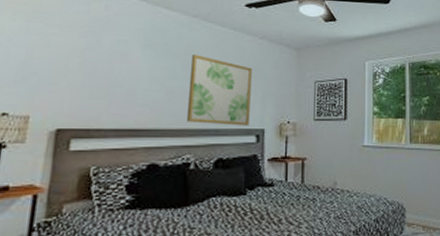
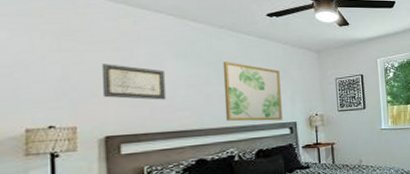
wall art: none [63,49,130,93] -> present [103,64,167,100]

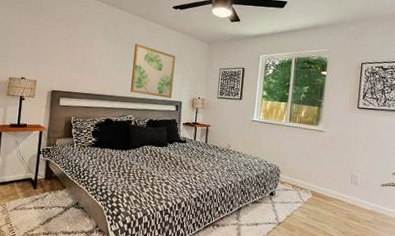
wall art: present [103,64,167,100] -> none [55,36,95,69]

